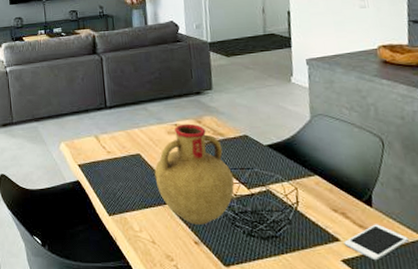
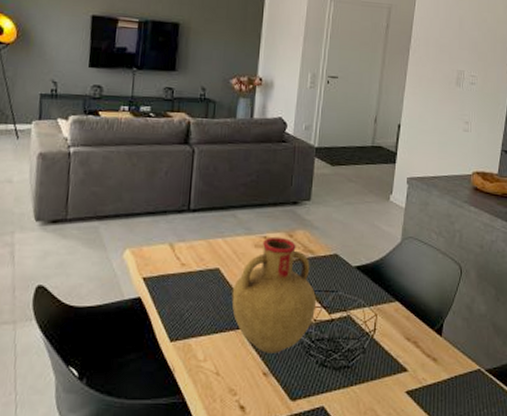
cell phone: present [344,224,409,261] -> none [411,353,468,392]

